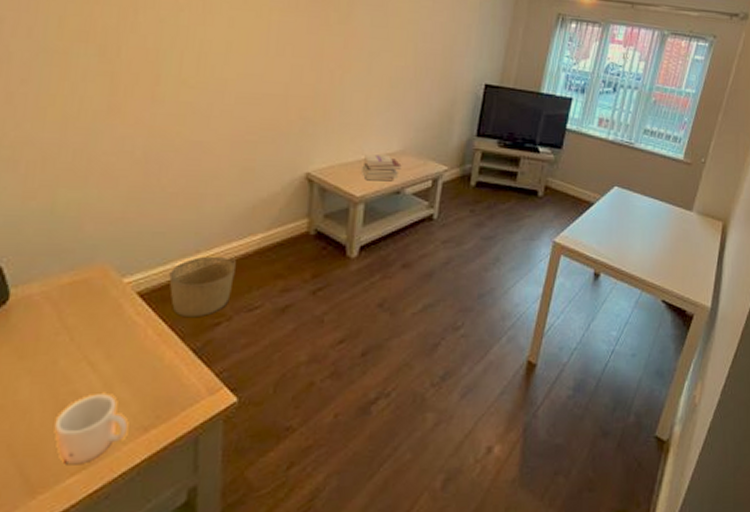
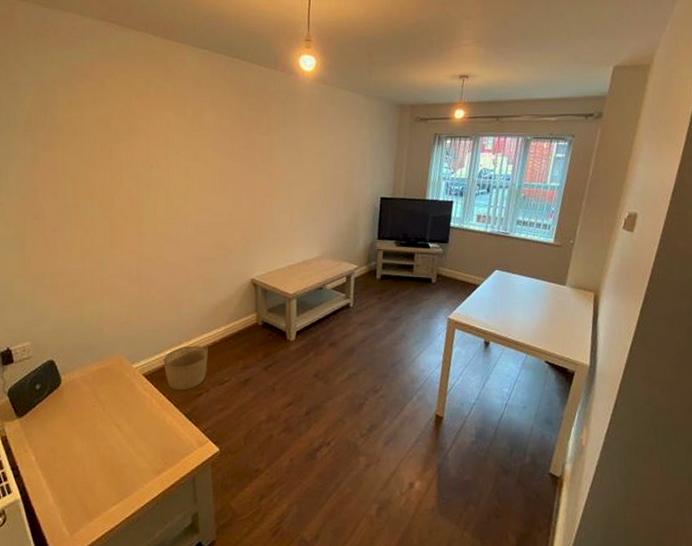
mug: present [54,394,129,465] -> none [99,447,147,498]
books: present [362,154,402,182] -> none [292,260,322,281]

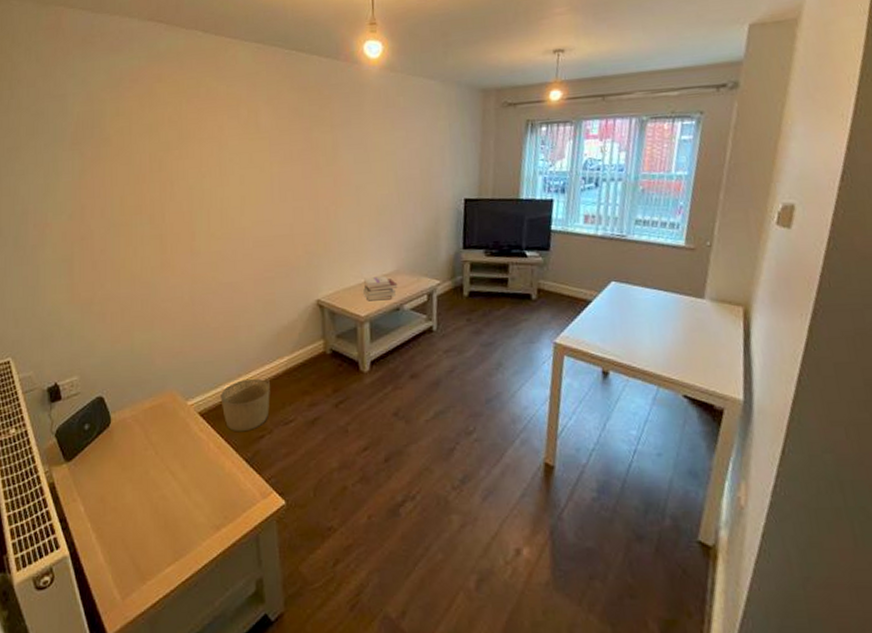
books: none [292,260,322,281] -> present [363,276,398,301]

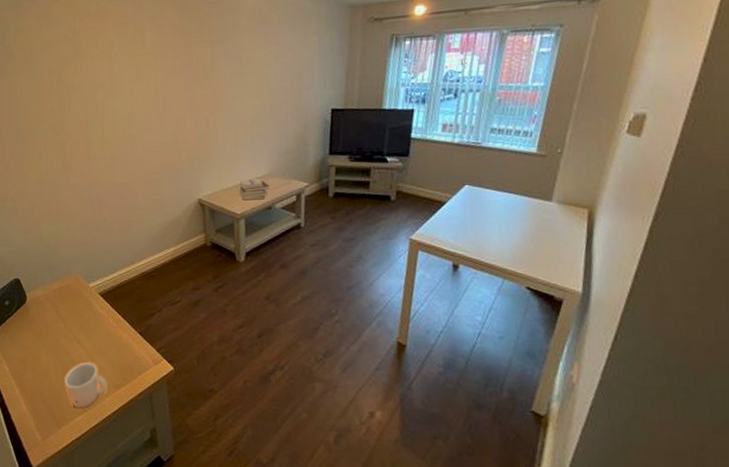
mug: none [152,498,205,557] -> present [64,362,107,409]
basket: present [220,377,271,432] -> none [117,265,160,310]

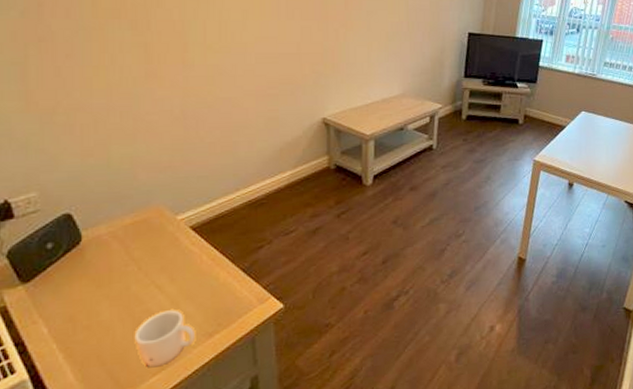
books: present [239,179,270,201] -> none [370,98,403,121]

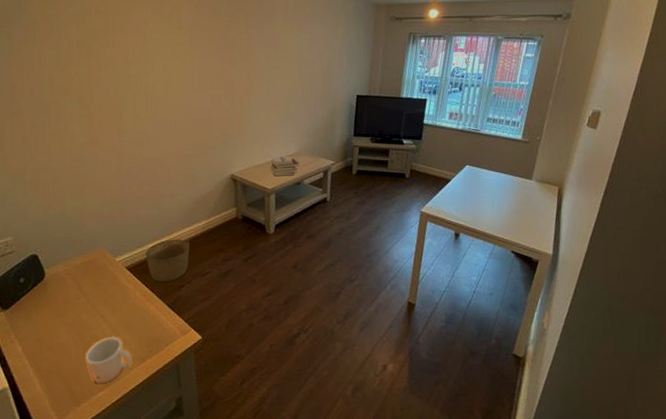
basket: none [215,191,272,244] -> present [145,238,190,283]
books: none [370,98,403,121] -> present [271,156,300,177]

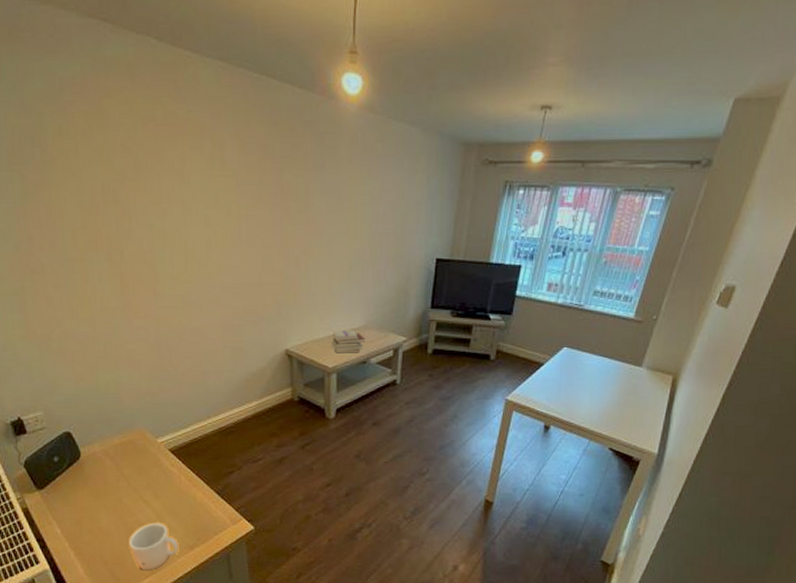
basket: present [145,238,190,283] -> none [190,420,240,468]

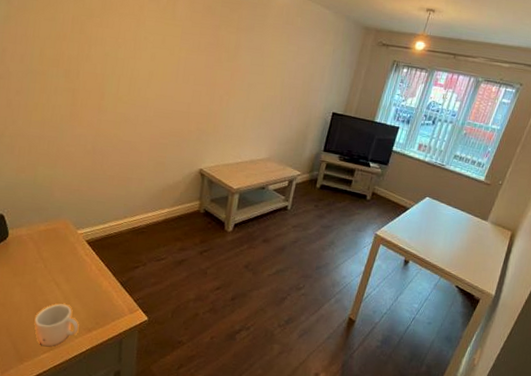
books: present [332,330,366,354] -> none [239,159,267,180]

